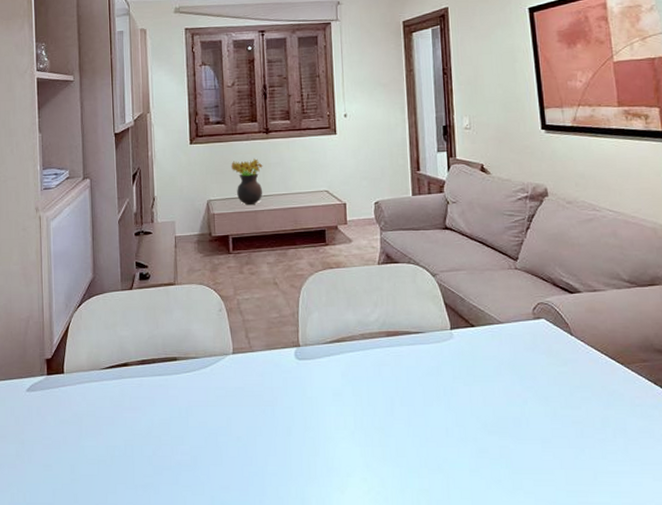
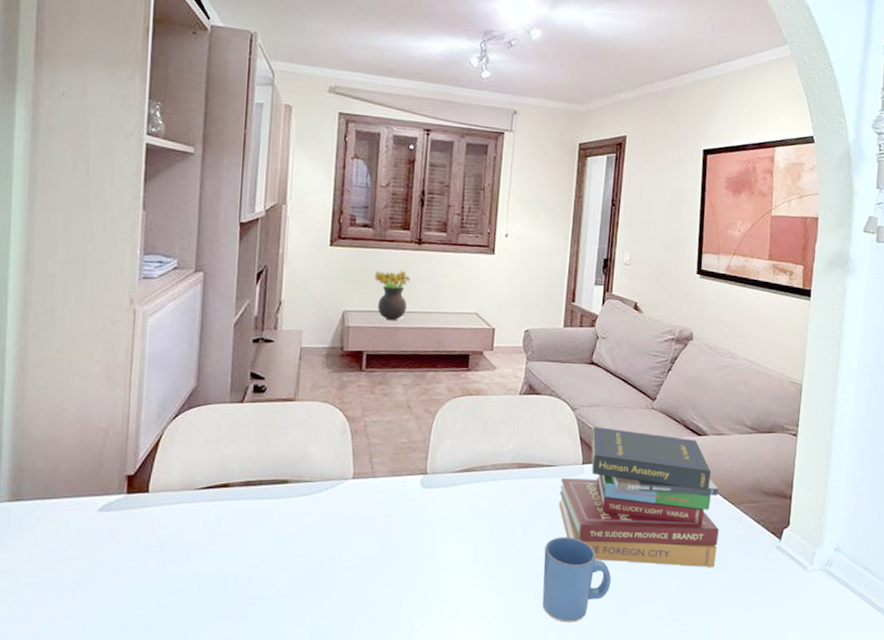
mug: none [424,404,499,493] -> present [542,537,612,623]
books: none [430,291,613,433] -> present [558,427,720,567]

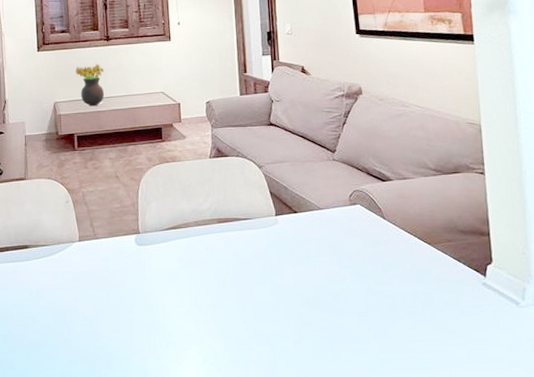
mug: present [542,537,612,623] -> none [252,283,320,363]
books: present [558,427,720,567] -> none [257,181,421,306]

